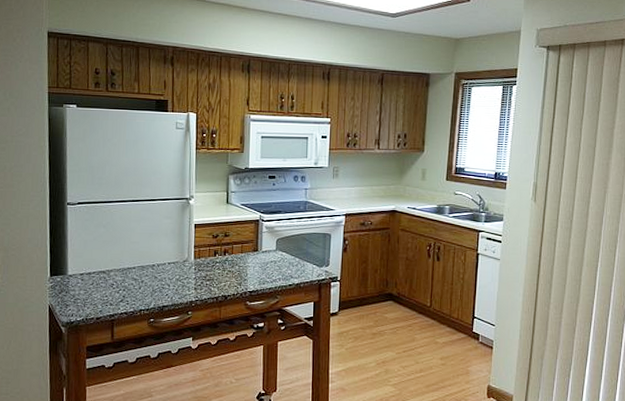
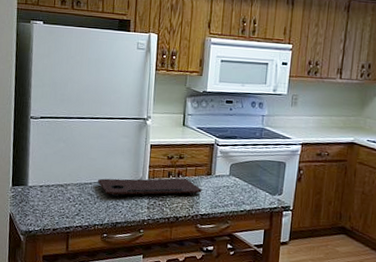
cutting board: none [141,256,249,280] -> present [97,178,201,197]

